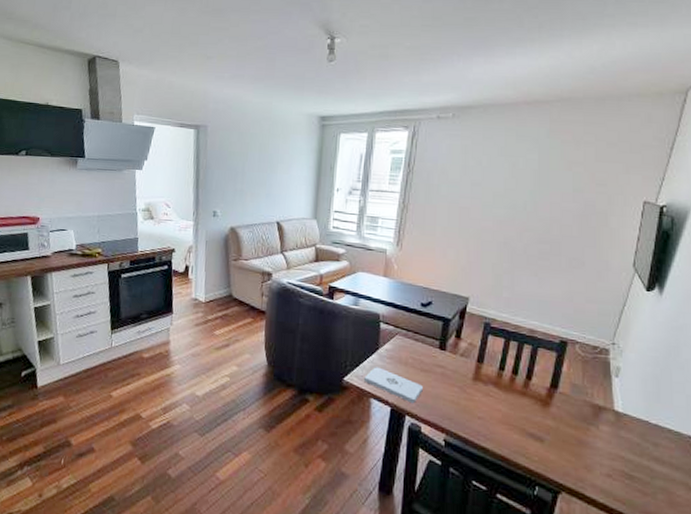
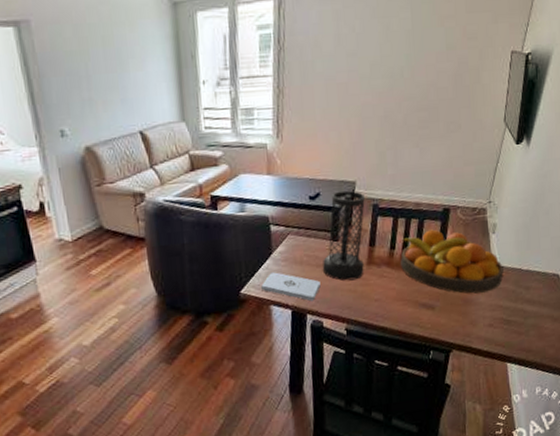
vase: none [426,303,478,393] -> present [322,190,366,281]
fruit bowl: none [509,358,627,438] -> present [400,229,504,294]

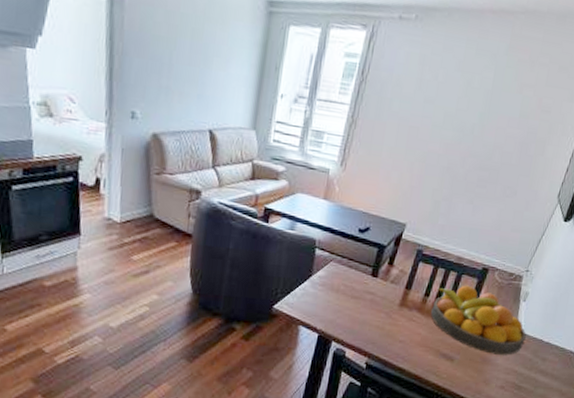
notepad: present [261,272,321,302] -> none [294,294,352,330]
vase: present [322,190,366,281] -> none [356,229,413,318]

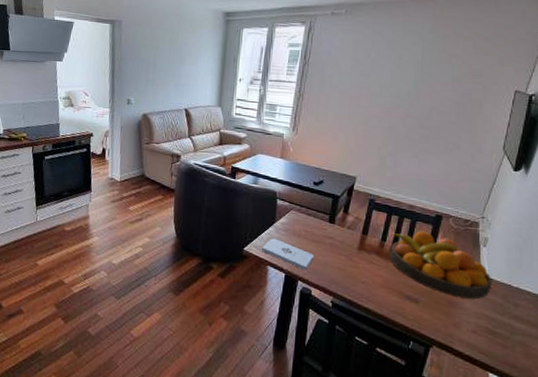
notepad: none [294,294,352,330] -> present [262,238,314,271]

